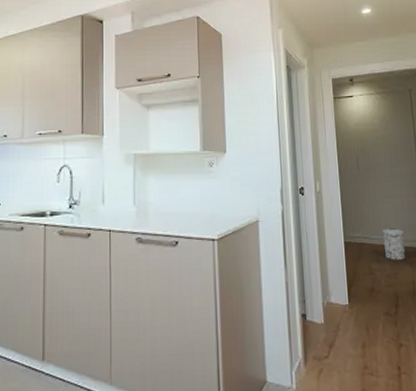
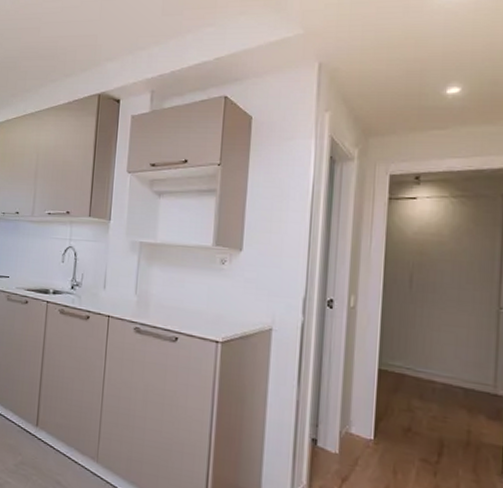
trash can: present [381,228,406,260] -> none [431,362,467,403]

